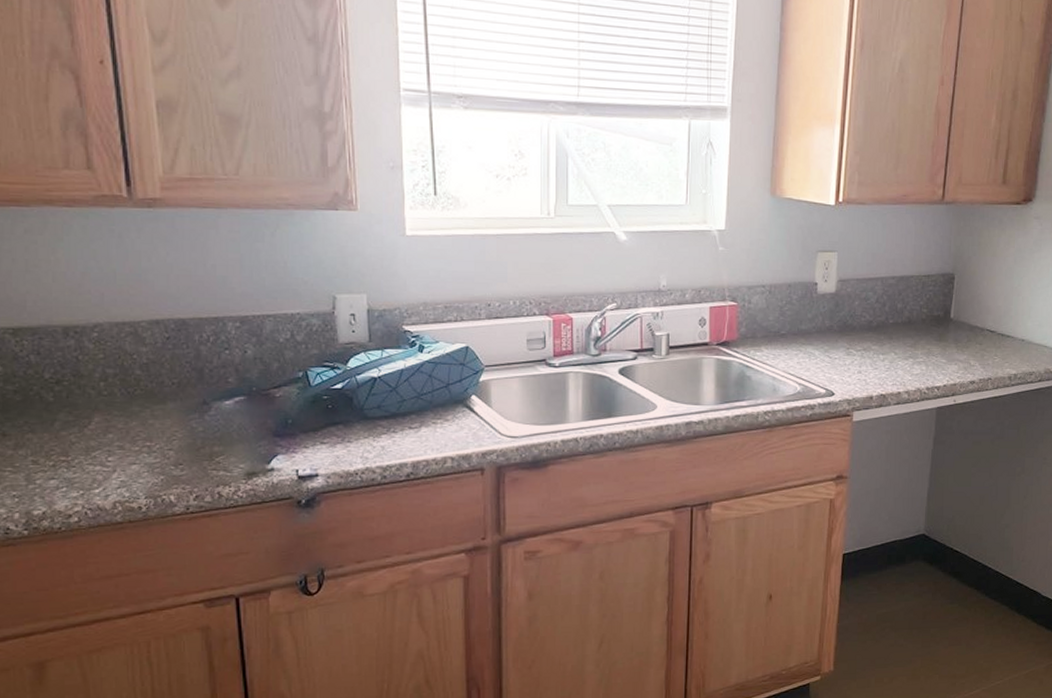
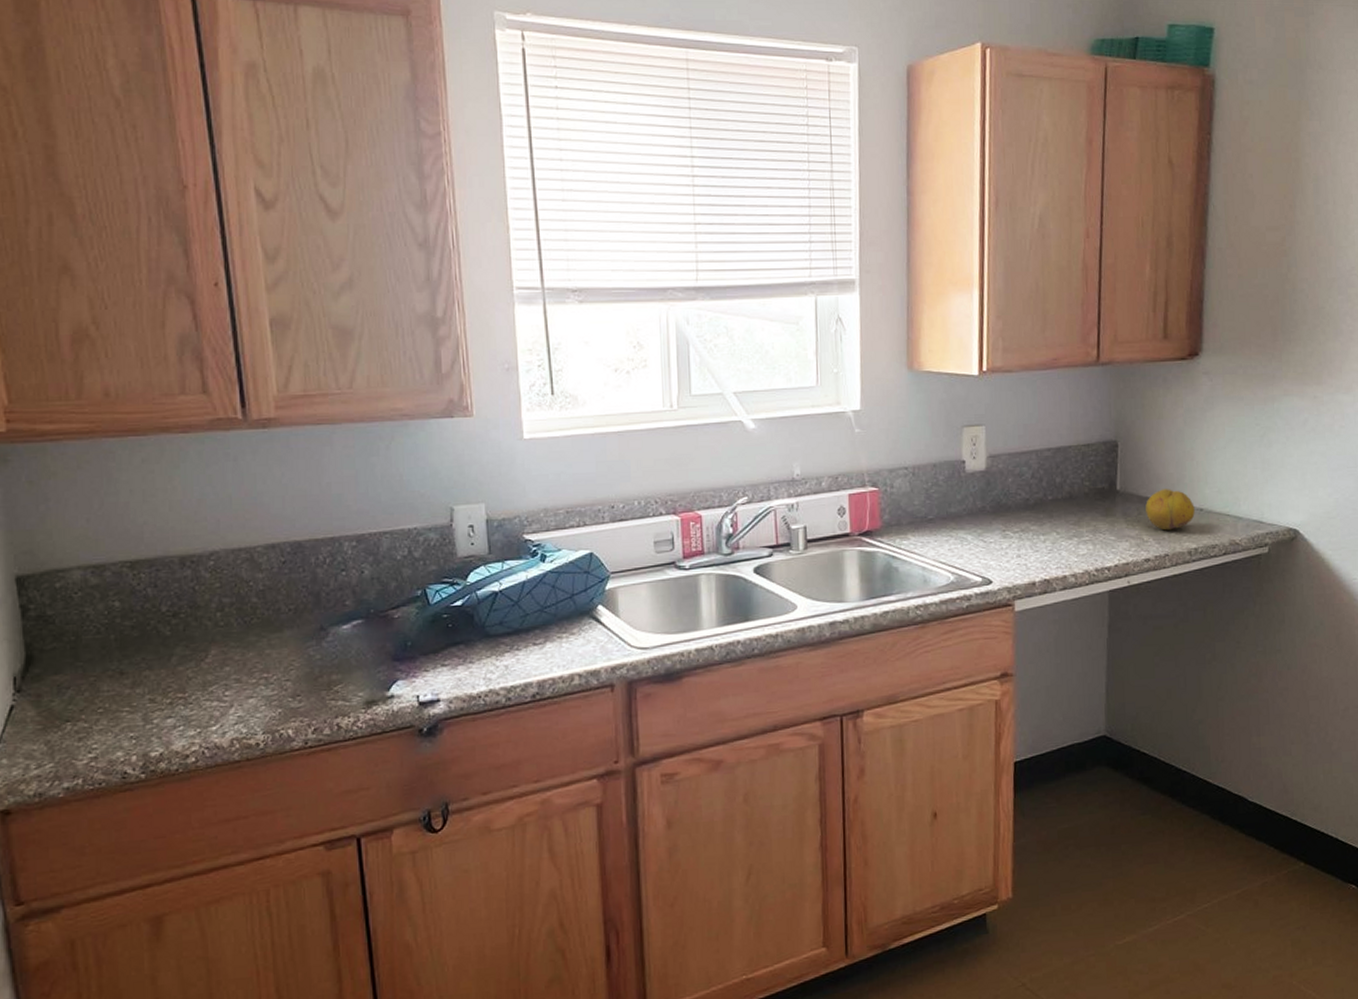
fruit: none [975,320,1017,357] -> present [1146,489,1195,531]

